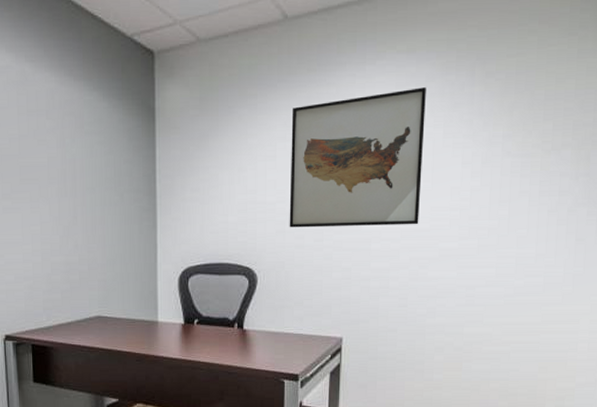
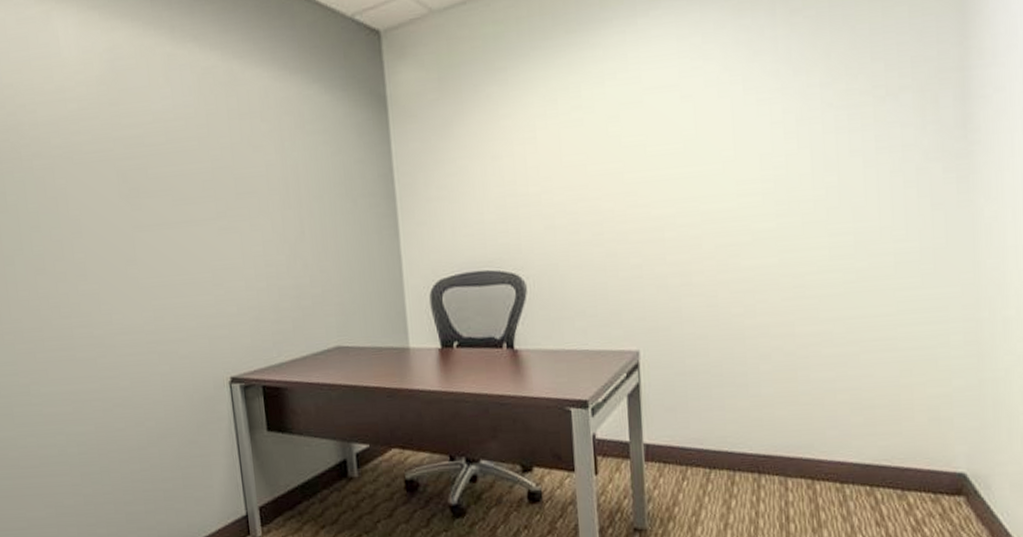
wall art: present [289,87,426,228] -> none [551,36,723,222]

